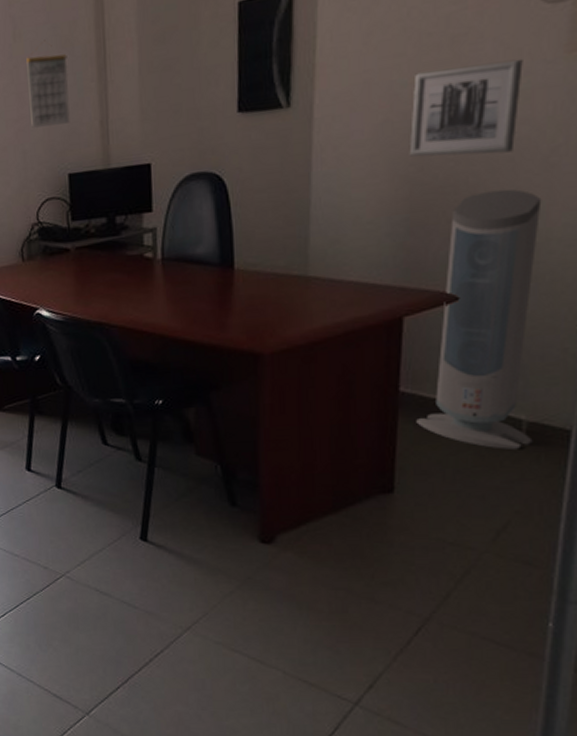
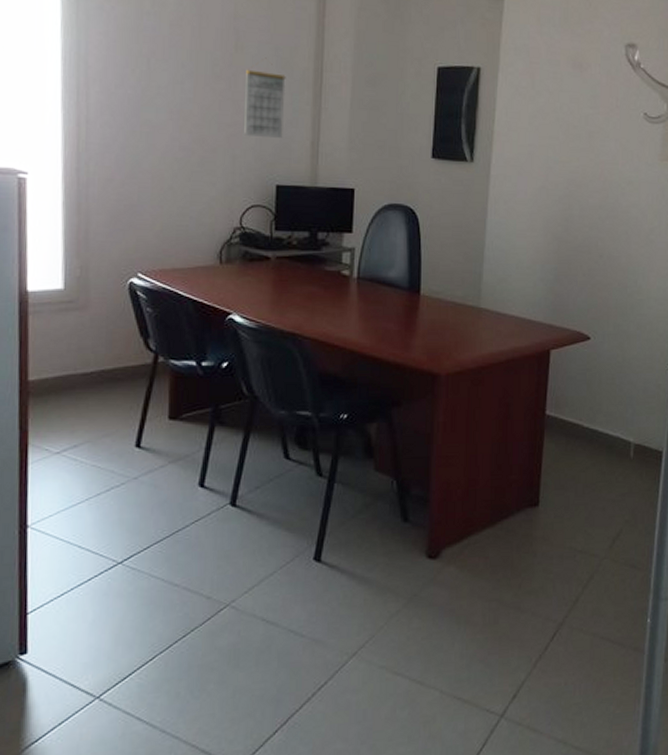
wall art: present [409,58,523,157] -> none [558,154,634,227]
air purifier: present [416,189,542,451] -> none [557,254,645,468]

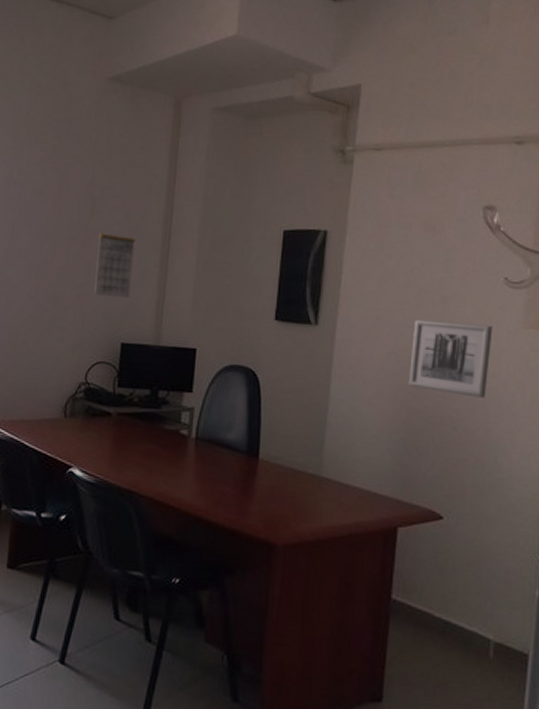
wall art: none [558,154,634,227] -> present [408,319,493,398]

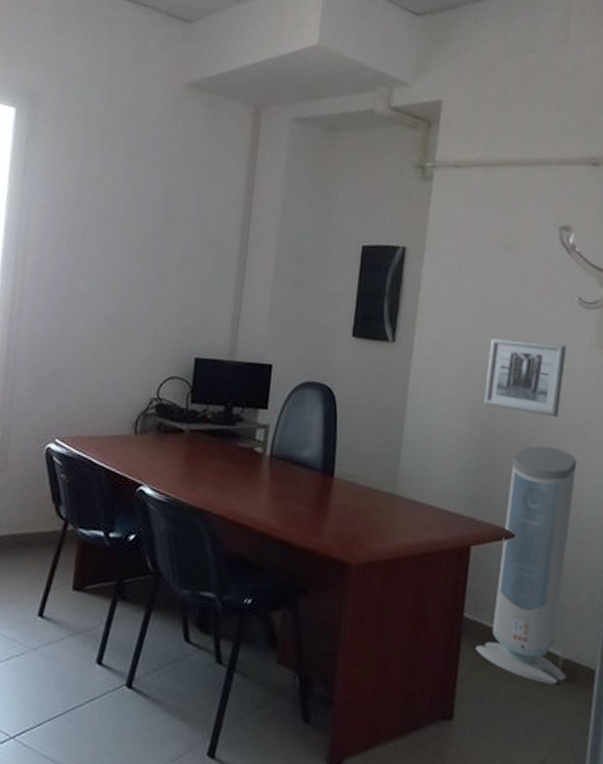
calendar: present [94,222,136,298] -> none [167,233,212,311]
air purifier: none [404,427,506,669] -> present [476,446,577,686]

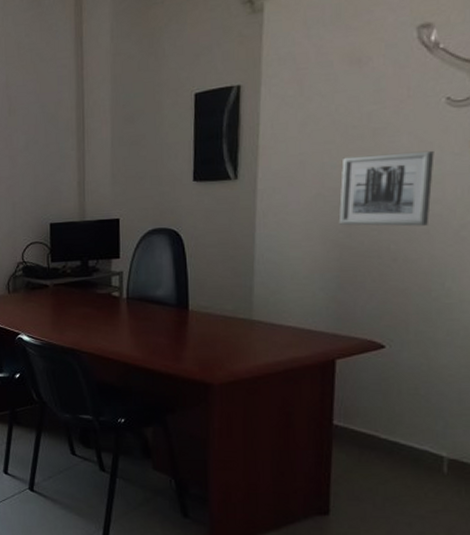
air purifier: present [476,446,577,686] -> none [349,256,455,484]

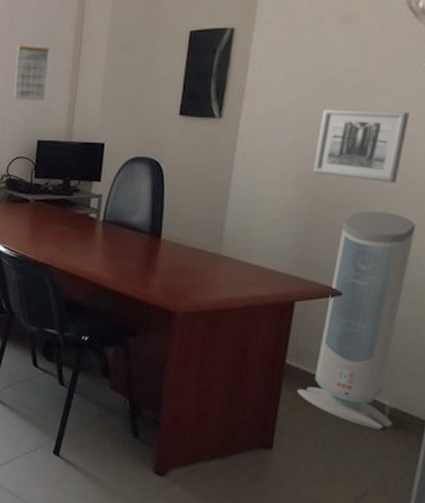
calendar: none [19,115,53,186] -> present [14,34,50,101]
air purifier: none [349,256,455,484] -> present [297,211,417,430]

